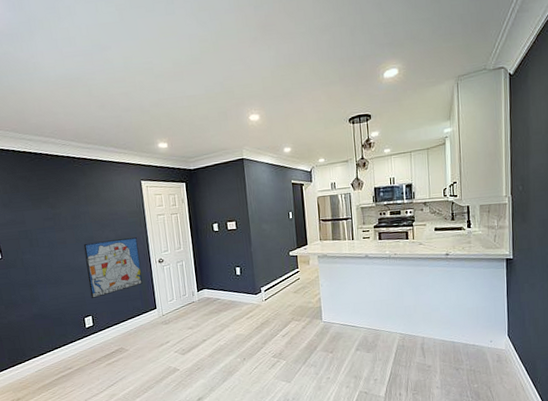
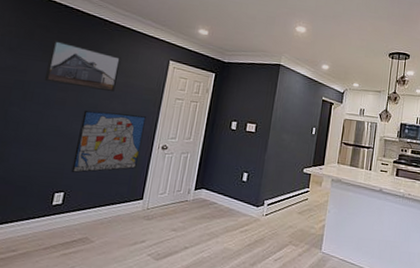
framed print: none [36,187,103,227] -> present [44,39,122,92]

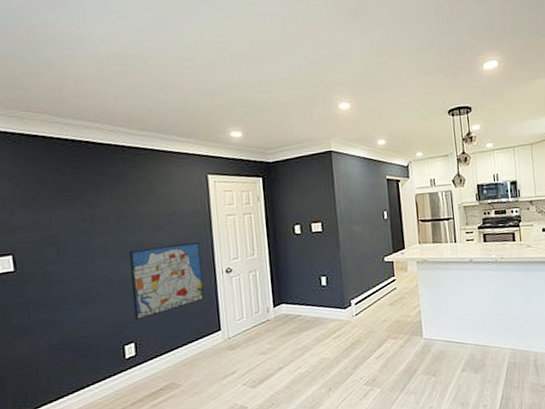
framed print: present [44,39,122,92] -> none [70,181,156,230]

